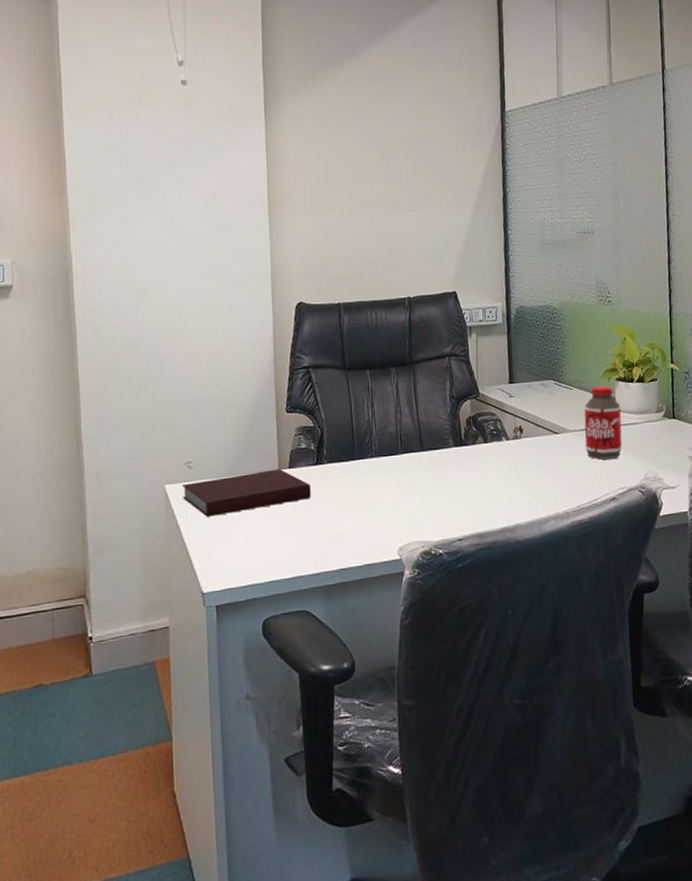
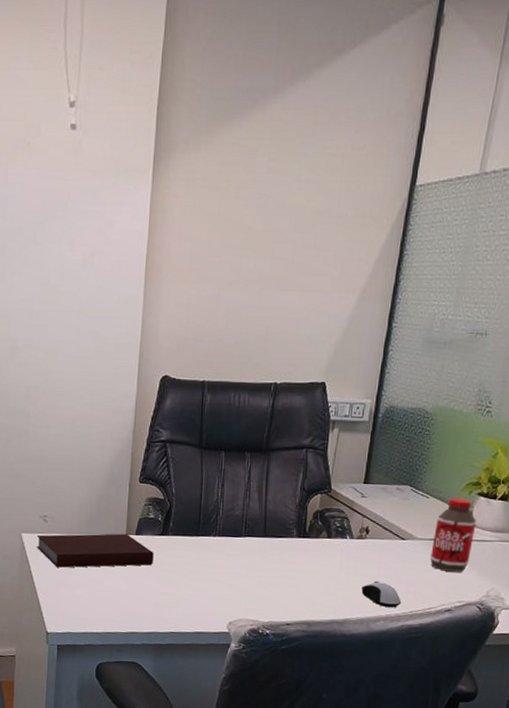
computer mouse: none [526,479,568,506] -> present [361,580,402,608]

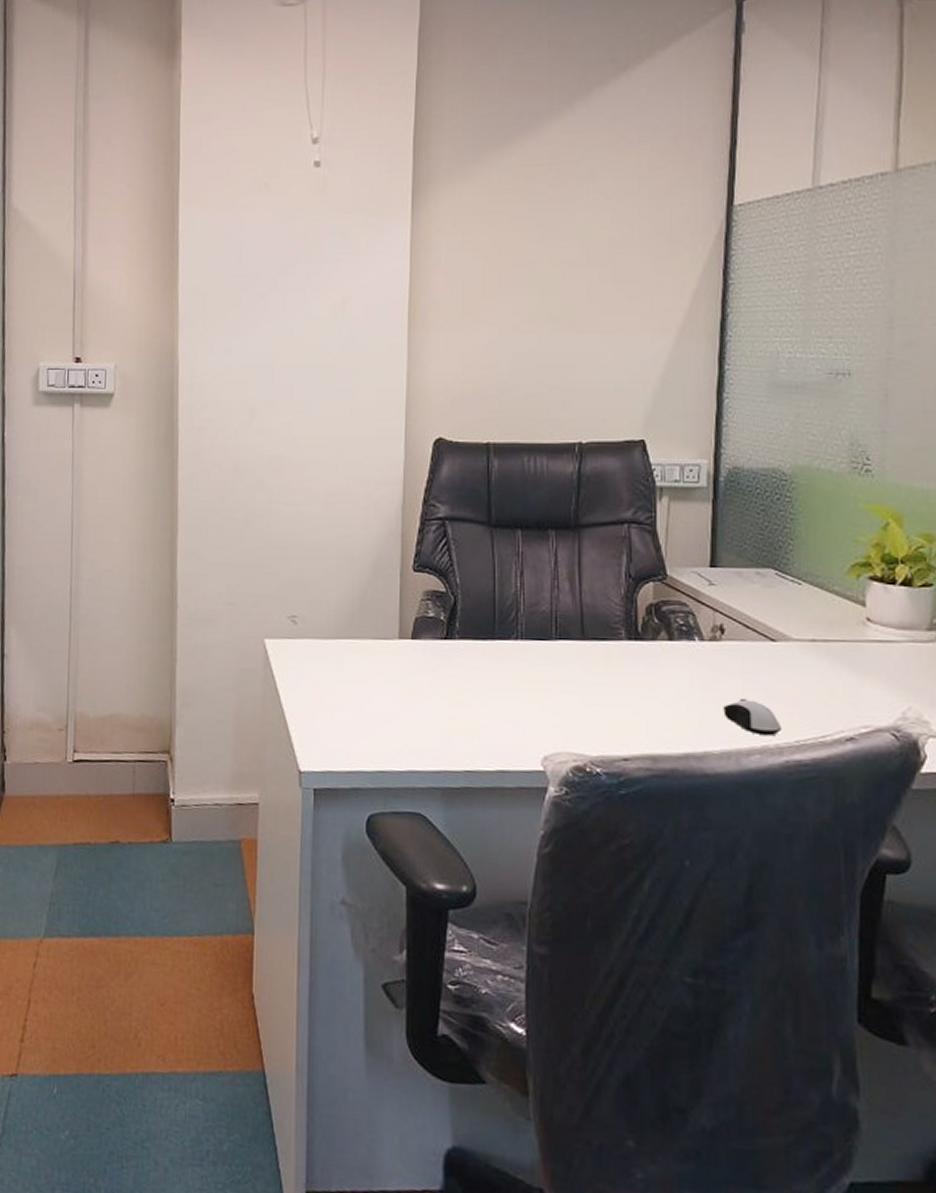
notebook: present [36,533,154,568] -> none [283,637,436,684]
bottle: present [430,498,477,572] -> none [814,584,873,685]

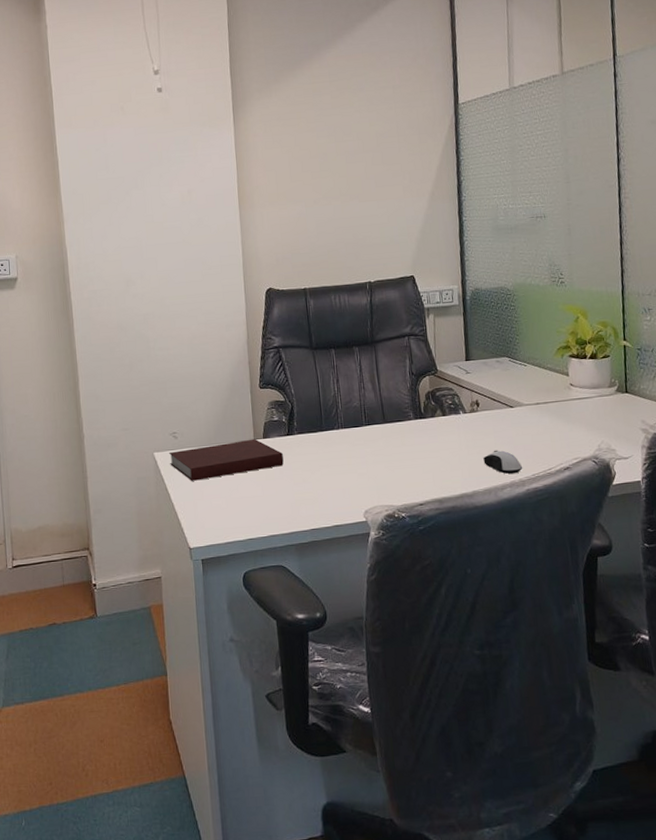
notebook: none [283,637,436,684] -> present [168,438,284,481]

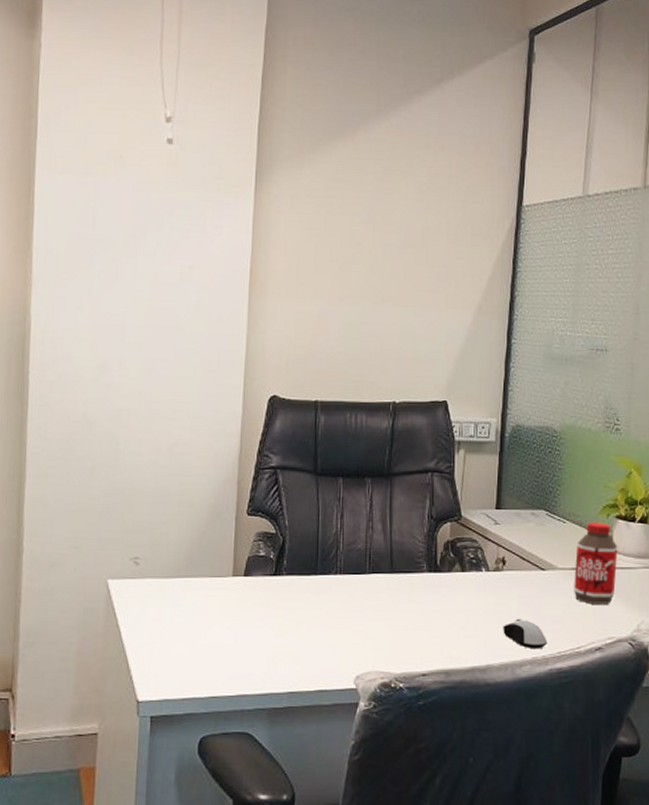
notebook: present [168,438,284,481] -> none [125,575,266,619]
bottle: none [538,362,576,432] -> present [574,522,618,604]

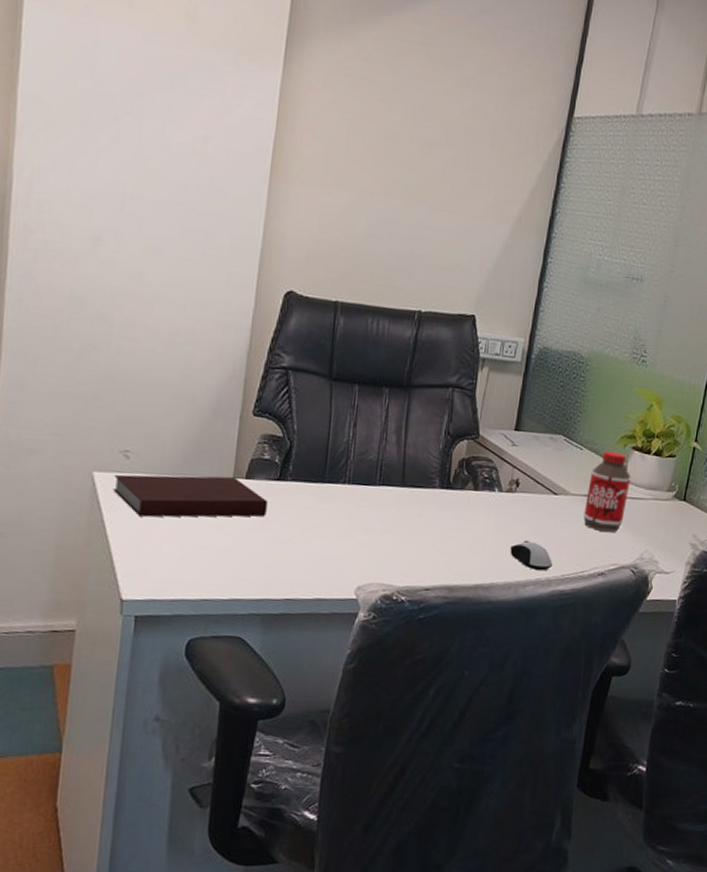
notebook: none [125,575,266,619] -> present [112,474,268,517]

